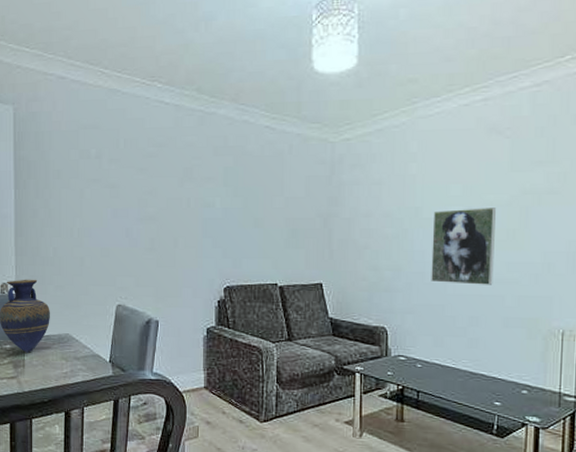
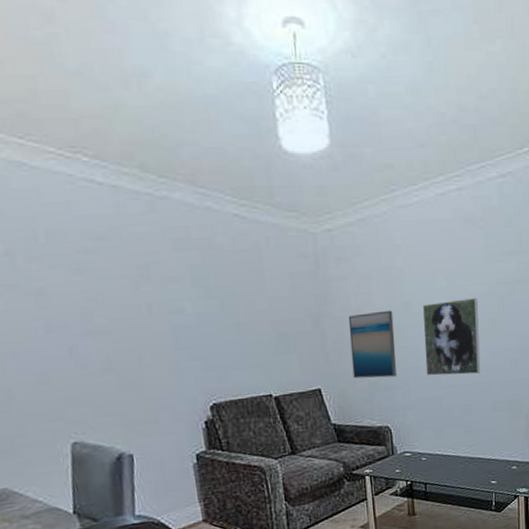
wall art: none [355,215,402,279] -> present [348,310,396,379]

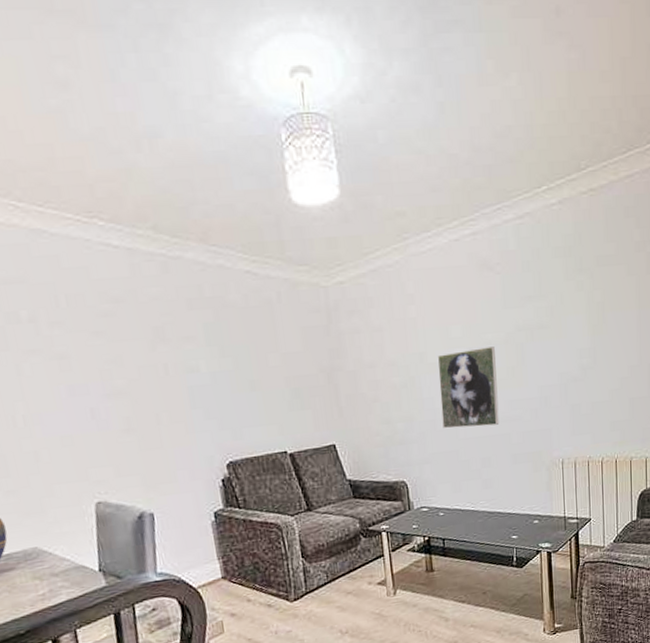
wall art: present [348,310,396,379] -> none [361,362,412,434]

